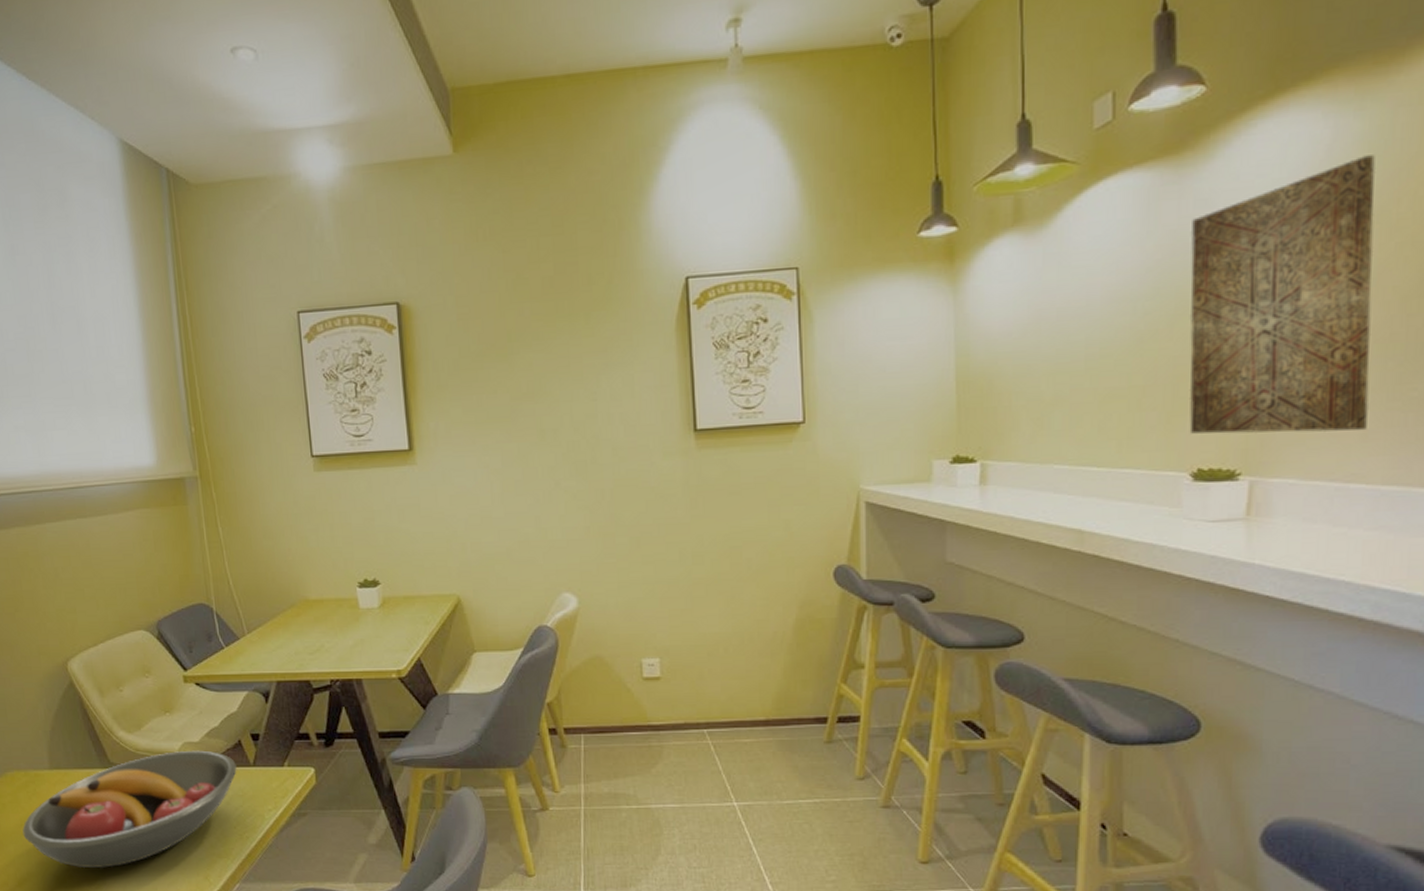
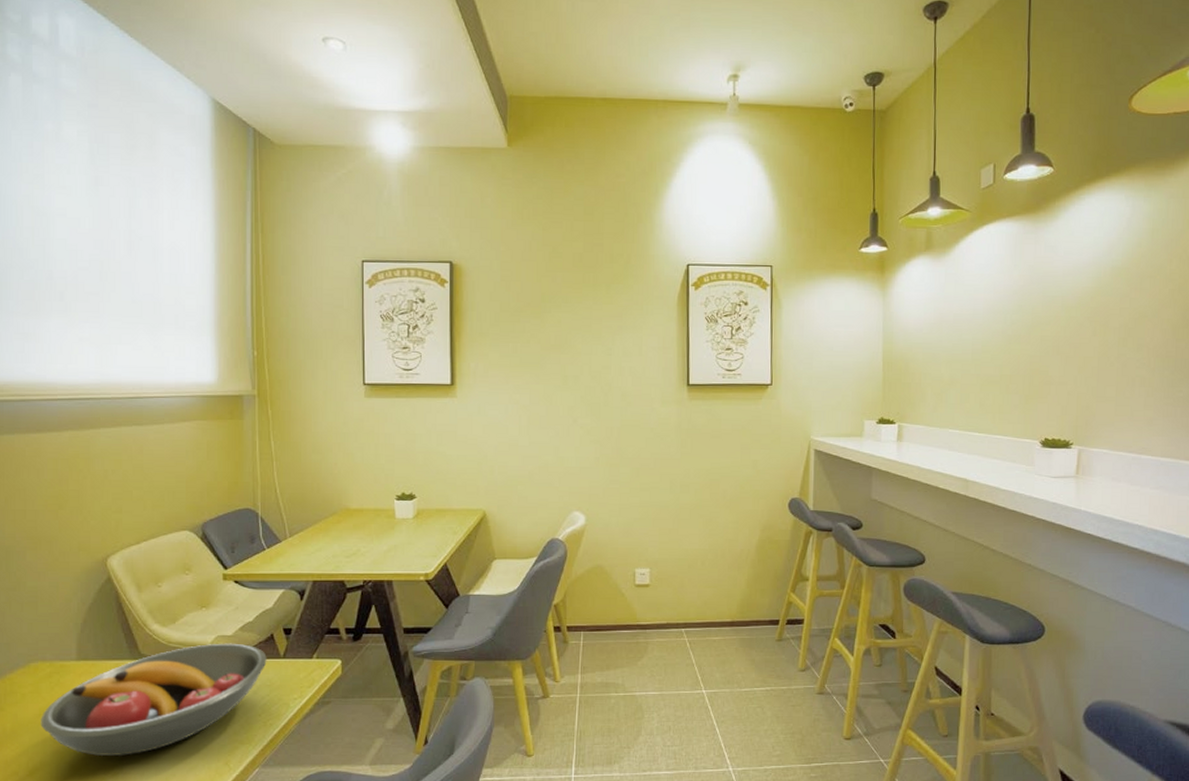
wall art: present [1189,155,1375,434] -> none [1040,228,1157,418]

